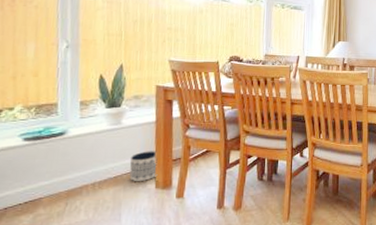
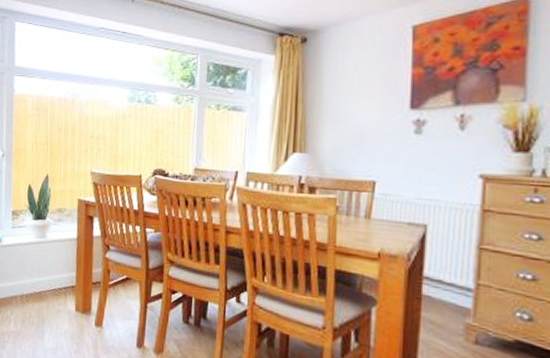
planter: present [129,151,158,181] -> none [52,269,78,301]

